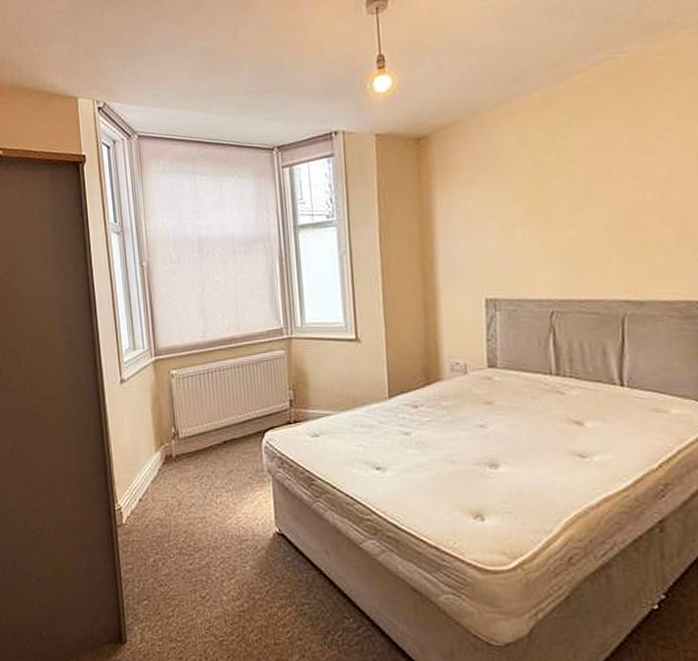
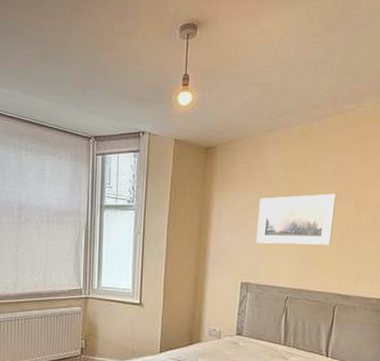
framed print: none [496,169,606,247] -> present [255,193,337,245]

